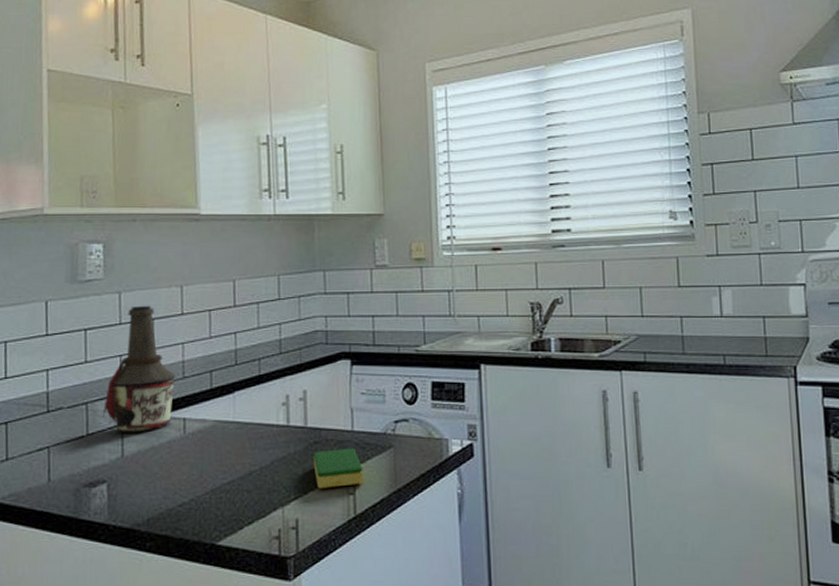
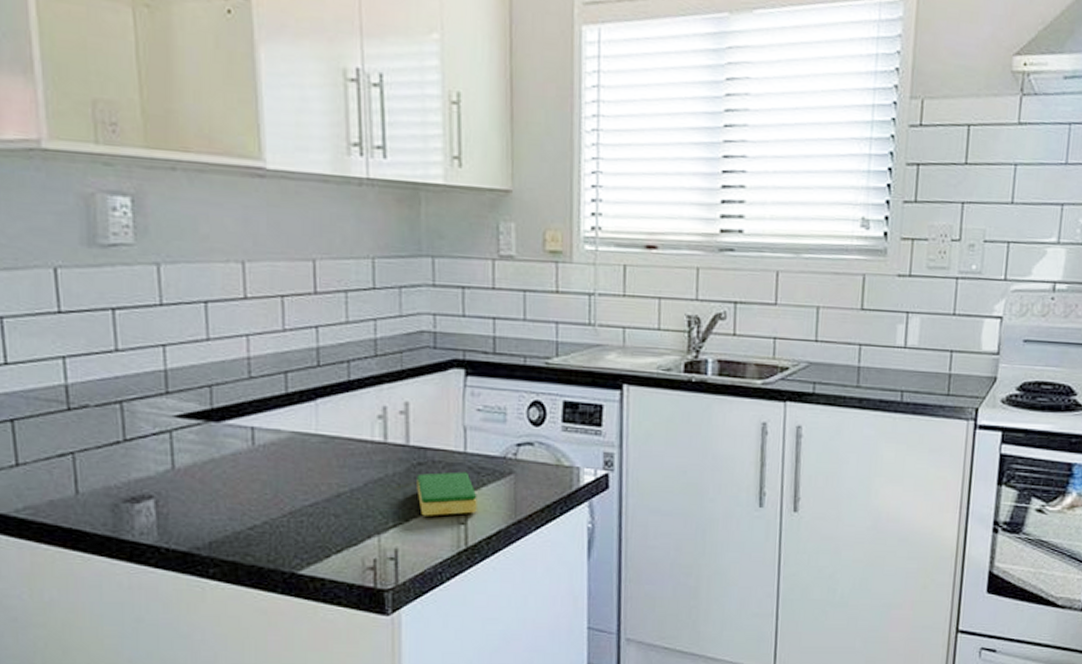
bottle: present [102,305,176,433] -> none [143,282,239,442]

